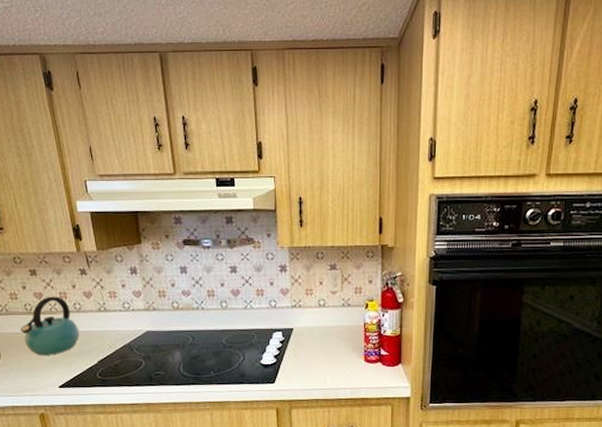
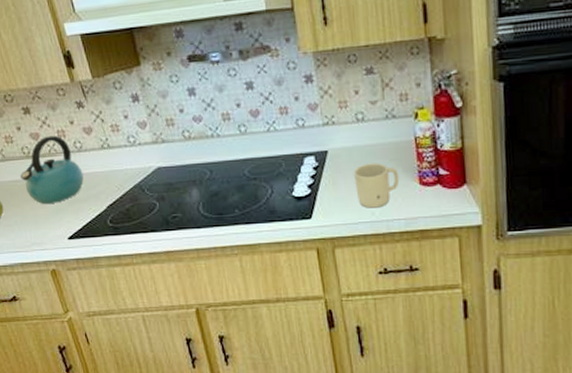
mug: none [312,341,349,378] -> present [353,163,400,208]

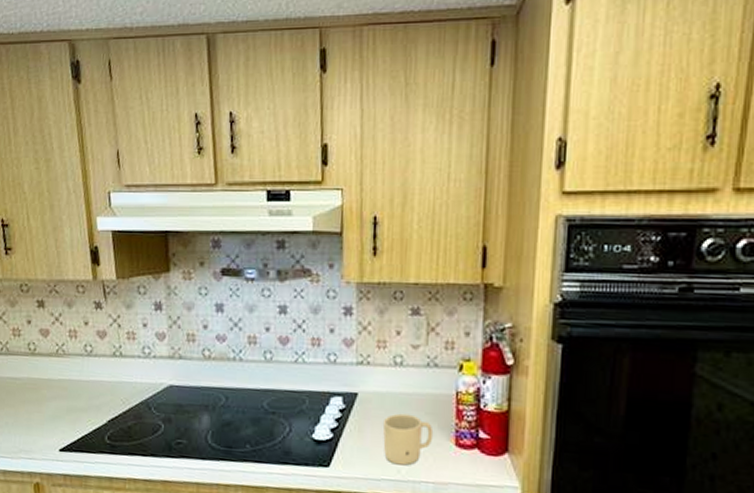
kettle: present [20,135,84,204] -> none [21,334,88,409]

